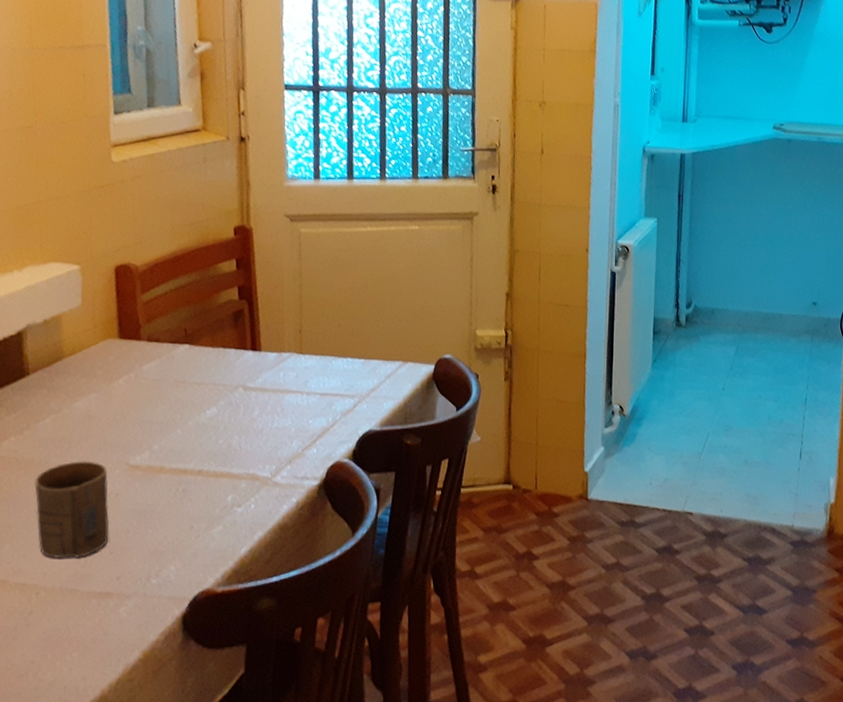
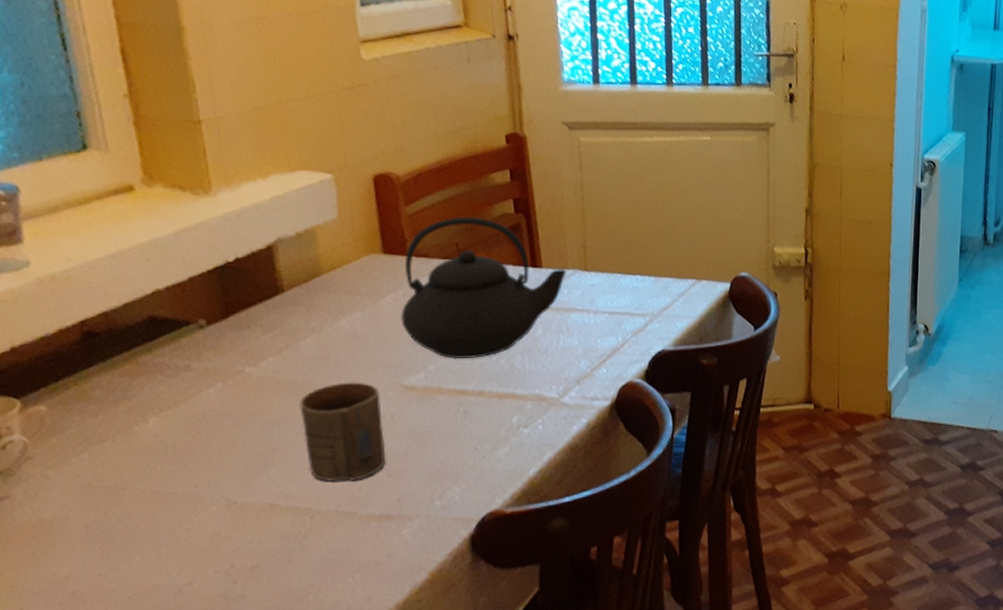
teapot: none [131,303,283,439] -> present [401,216,567,360]

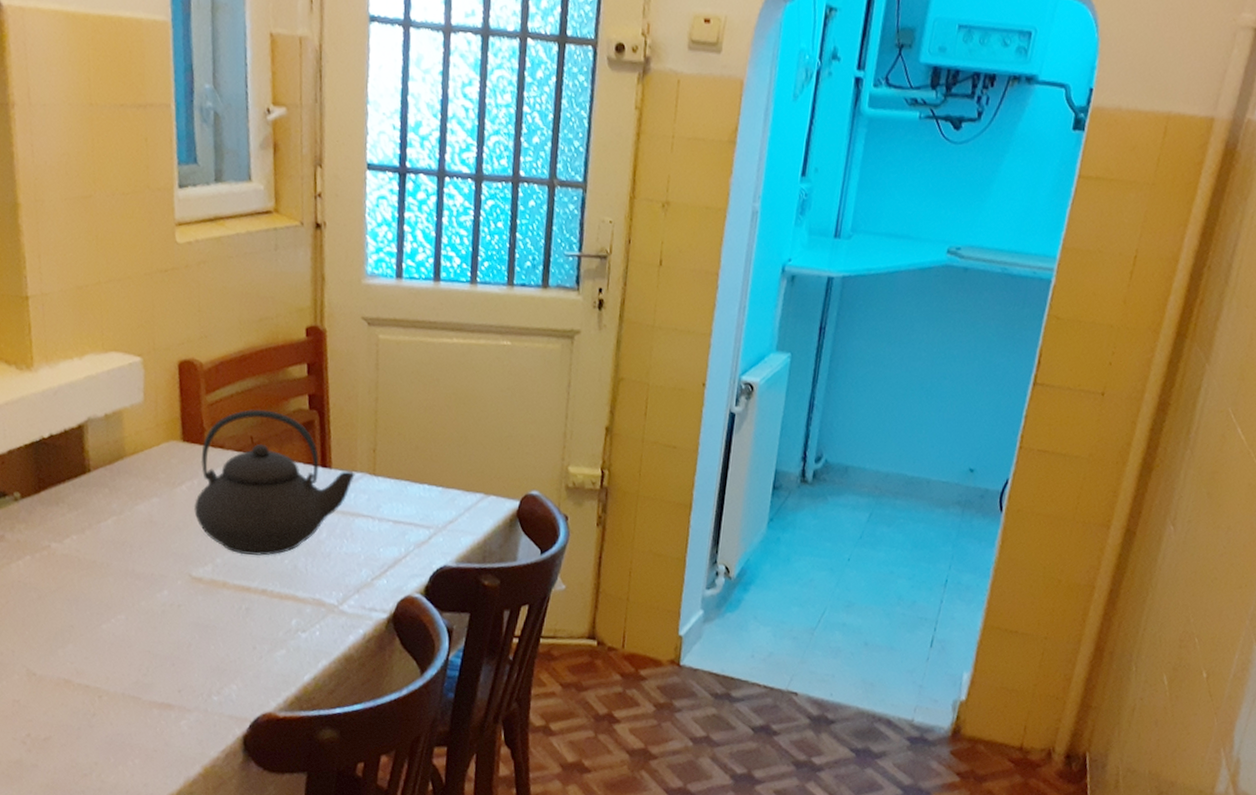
cup: present [299,382,386,481] -> none [97,567,172,666]

